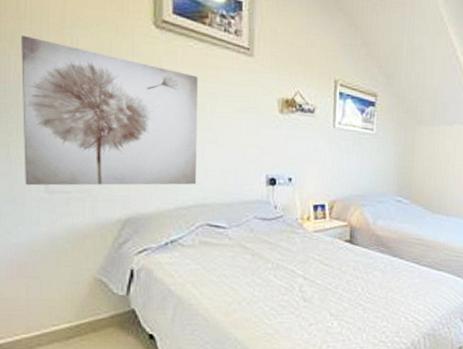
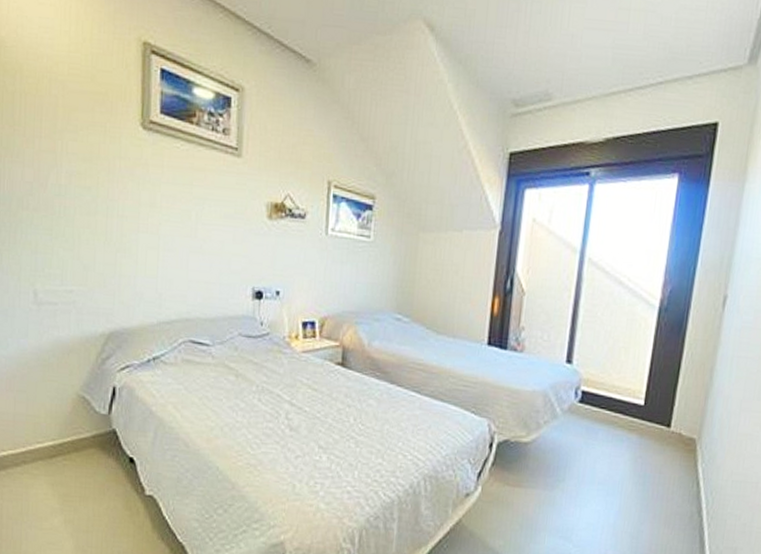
wall art: present [21,35,198,186] -> none [15,141,184,298]

